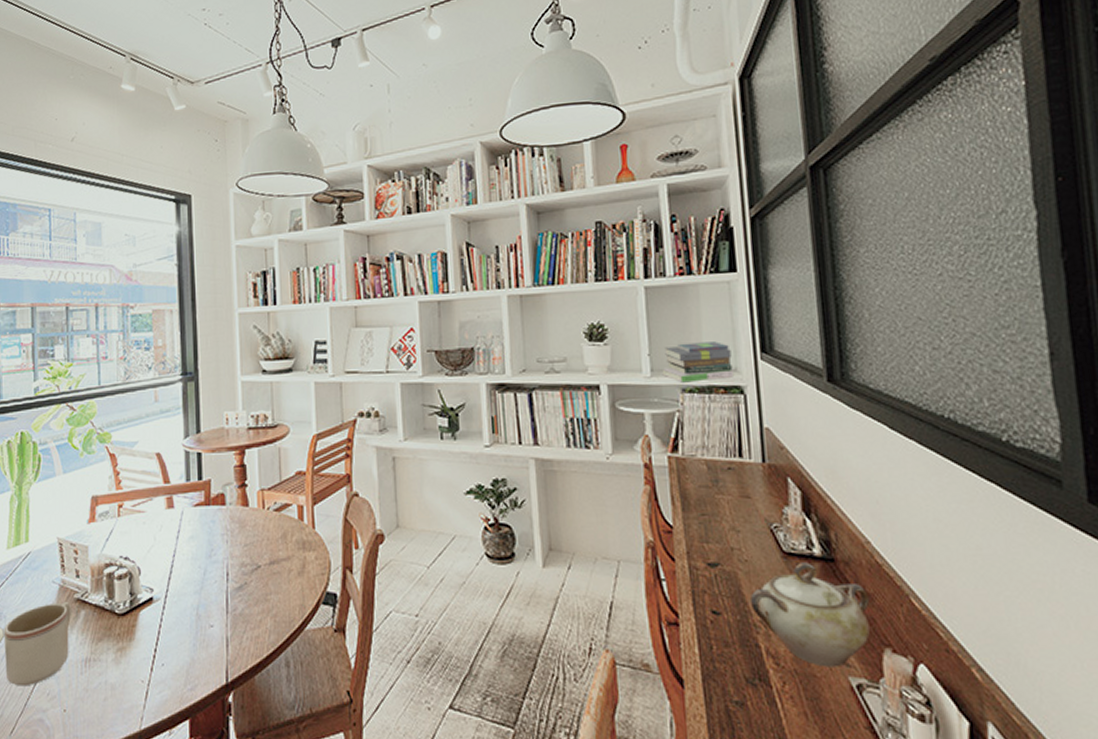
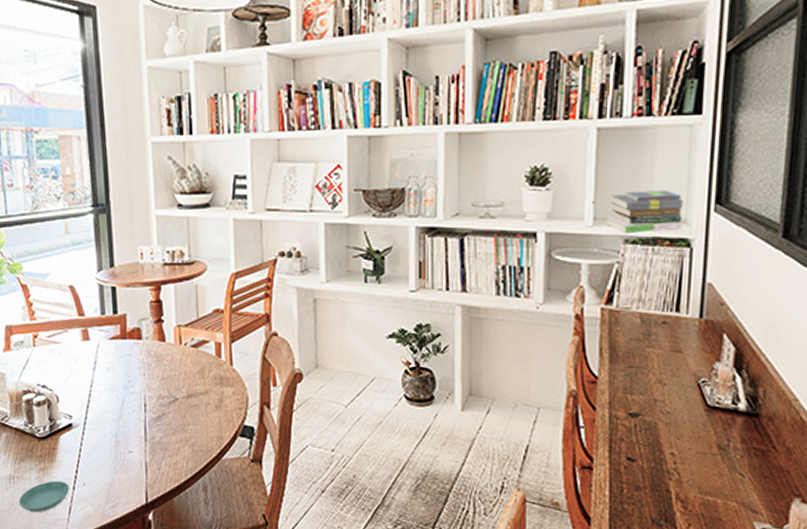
saucer: none [93,662,148,700] -> present [18,481,70,513]
sugar bowl: present [749,562,870,667] -> none [666,416,788,513]

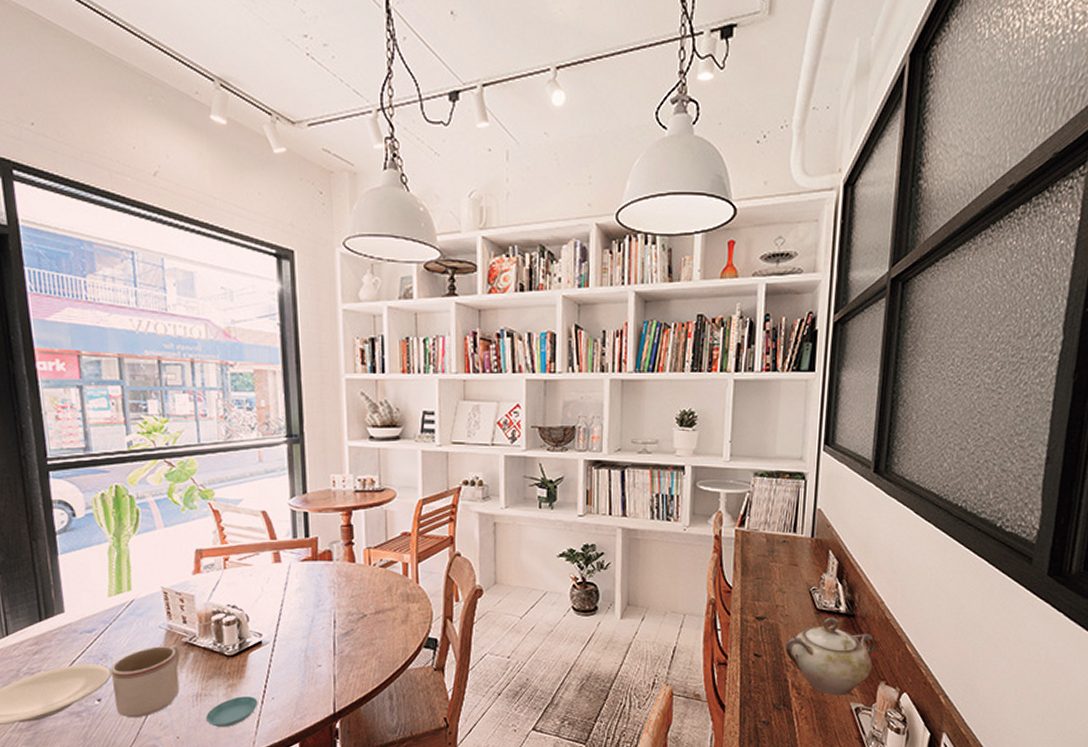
books: present [605,191,683,233] -> none [739,433,800,468]
sugar bowl: none [666,416,788,513] -> present [785,617,876,696]

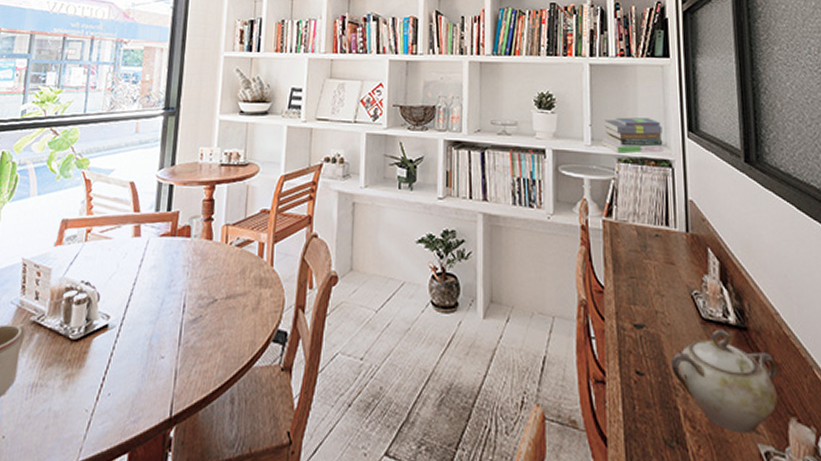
saucer: present [205,696,258,728] -> none [36,389,94,428]
books: none [739,433,800,468] -> present [601,117,663,153]

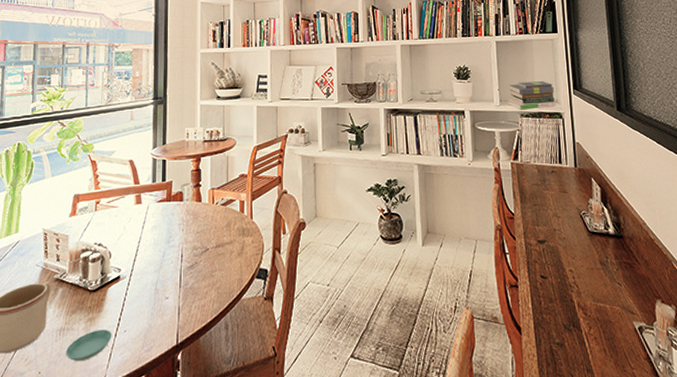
saucer: none [36,389,94,428] -> present [65,329,112,362]
sugar bowl: present [670,329,778,434] -> none [566,239,647,315]

